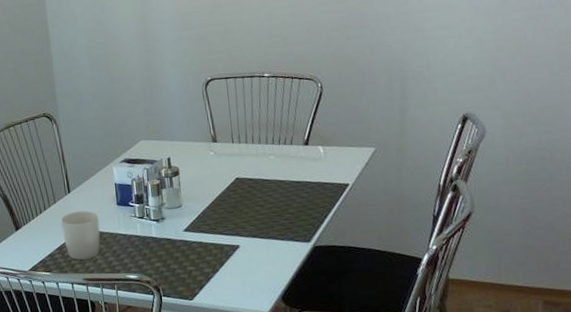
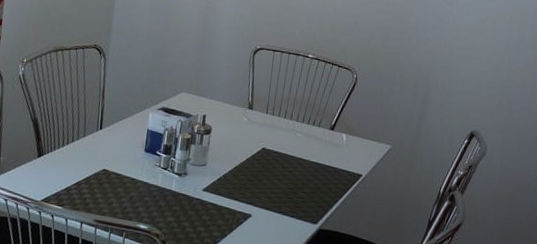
mug: present [61,210,101,260] -> none [83,149,124,201]

